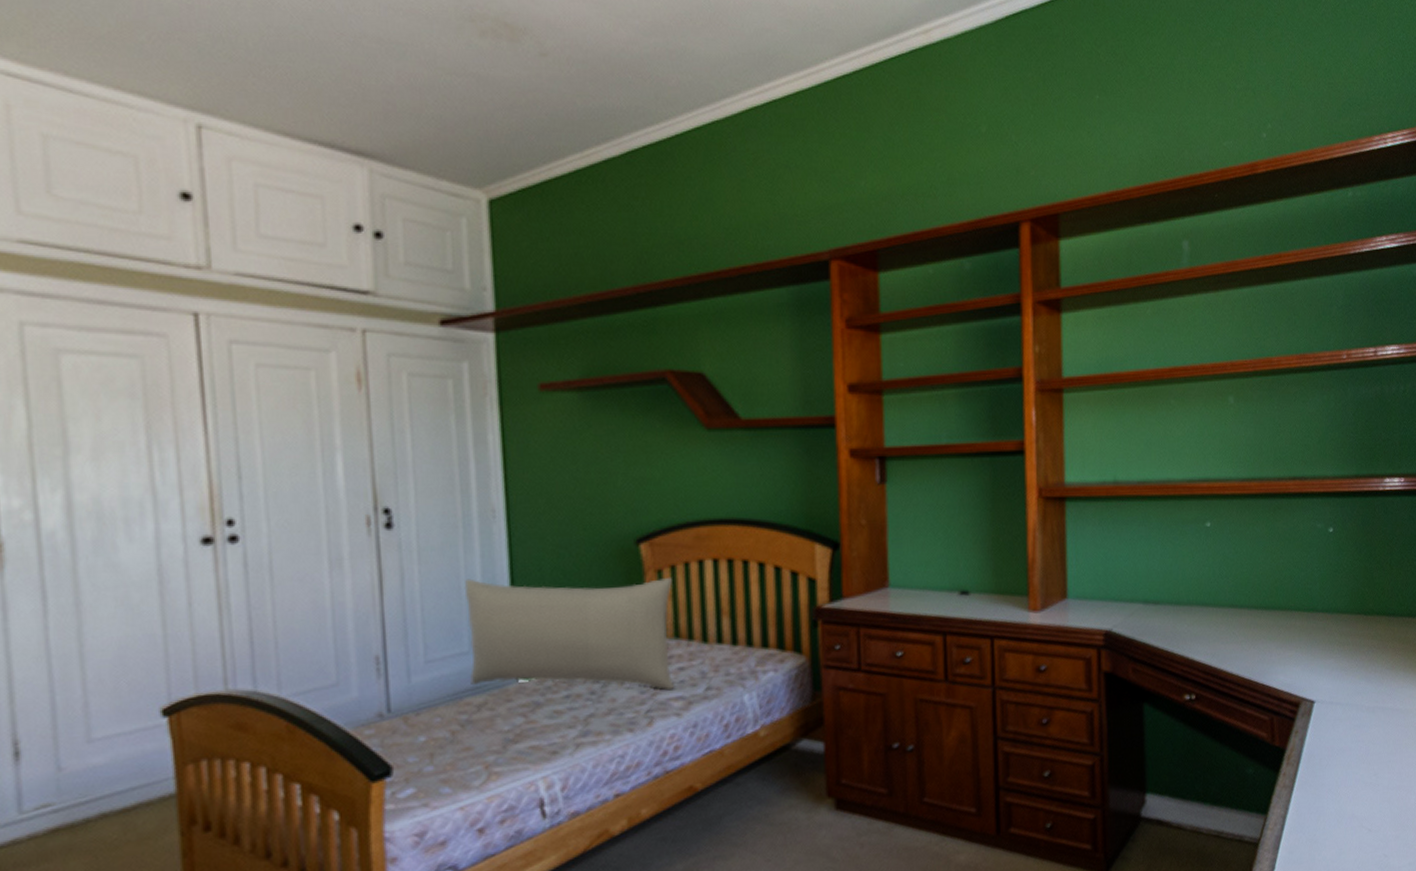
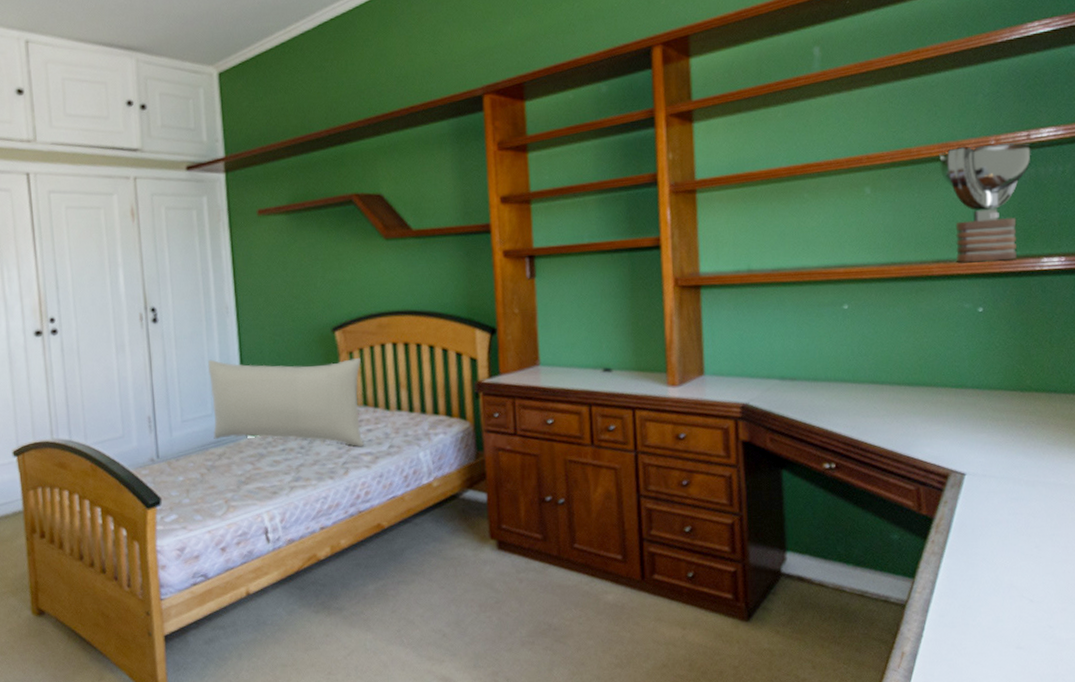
trophy: none [1297,358,1378,481] -> present [939,141,1032,263]

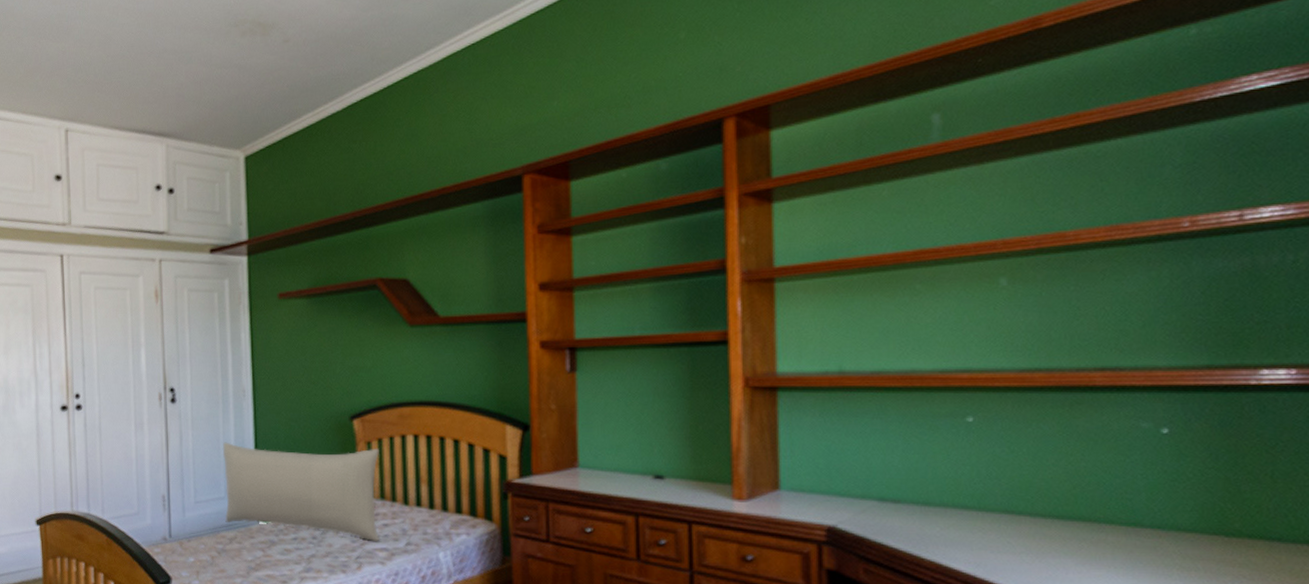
trophy: present [939,141,1032,263] -> none [1106,223,1246,372]

